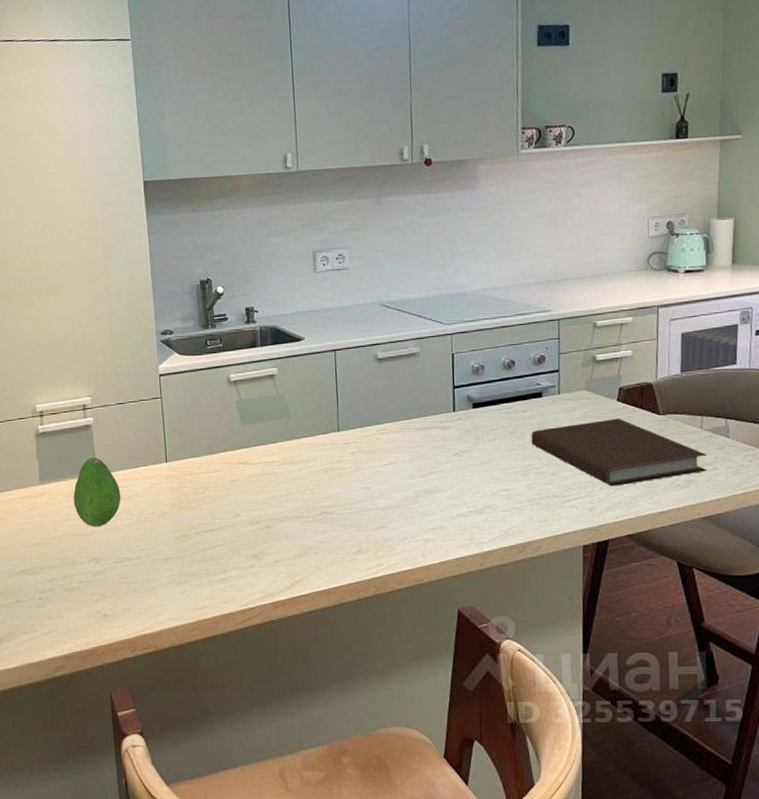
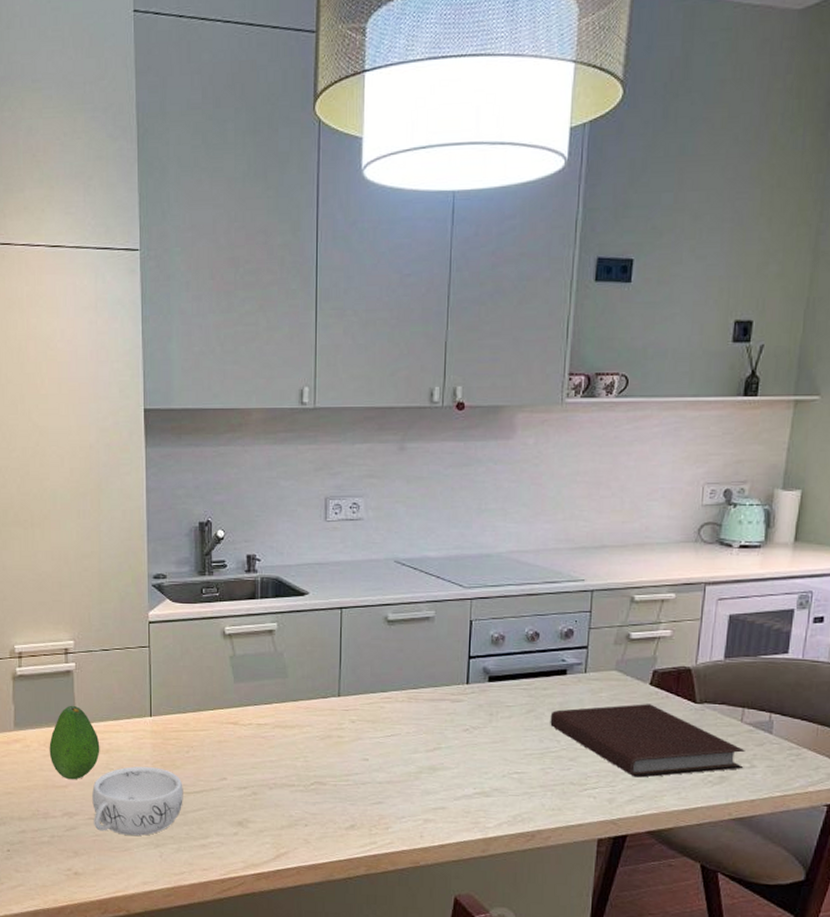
decorative bowl: none [116,509,202,575] -> present [92,766,183,836]

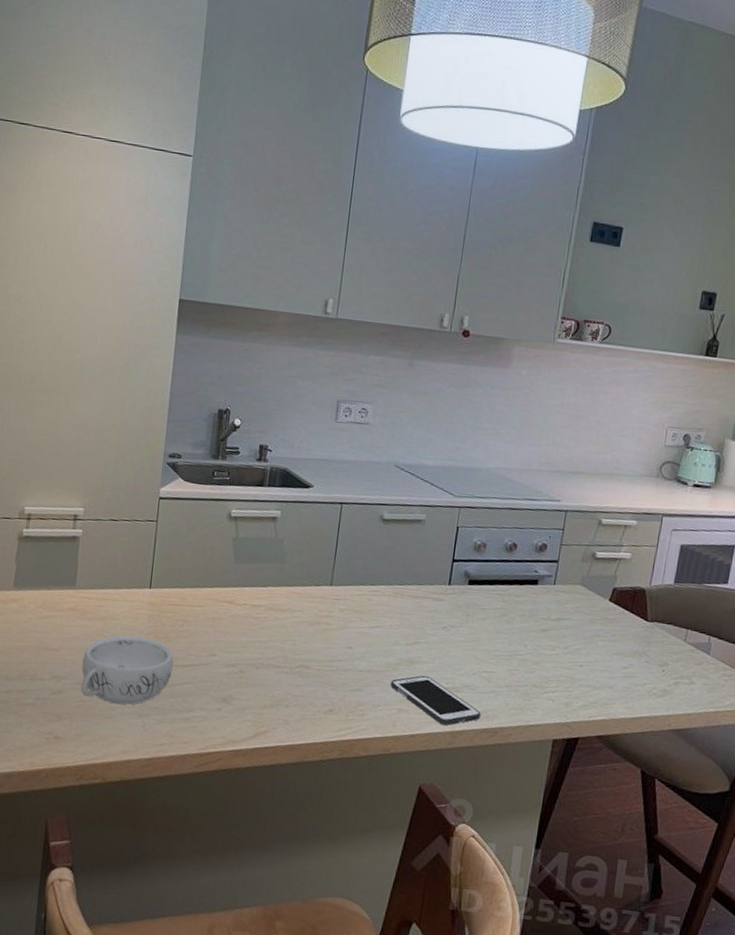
fruit: present [49,705,100,780] -> none [45,570,97,644]
cell phone: none [413,782,515,832] -> present [390,675,481,725]
notebook: present [550,704,745,778] -> none [519,616,686,686]

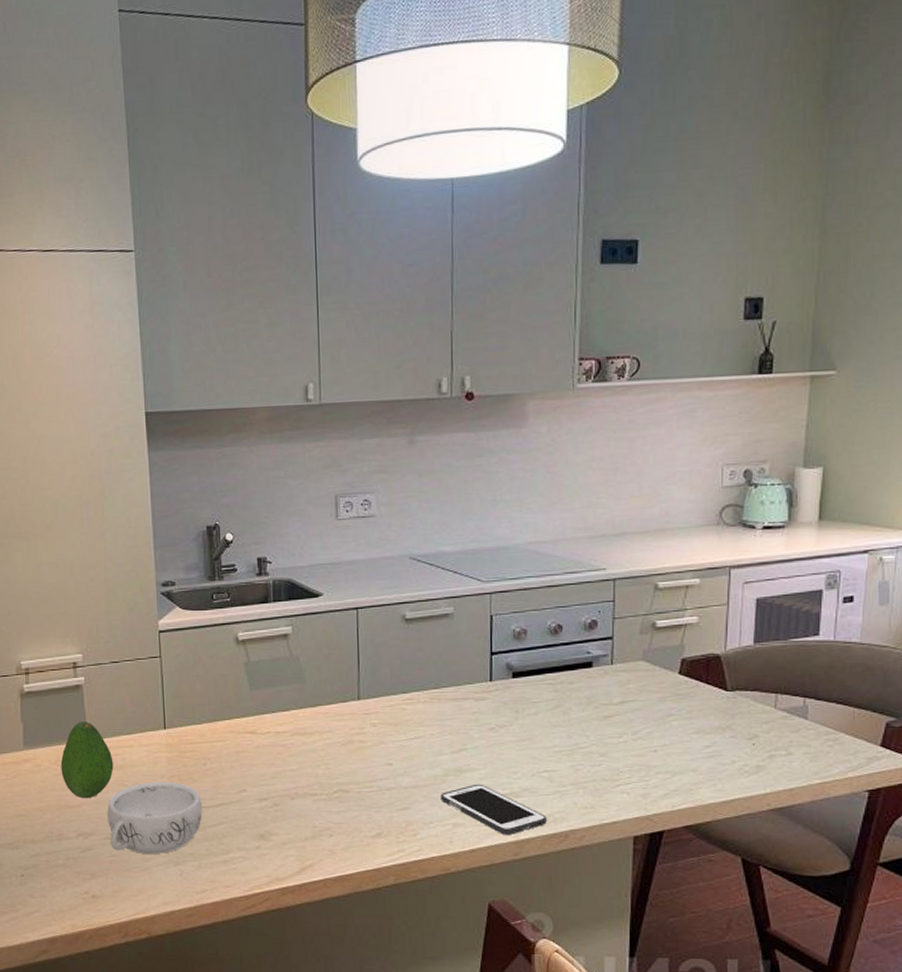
fruit: none [45,570,97,644] -> present [60,721,114,799]

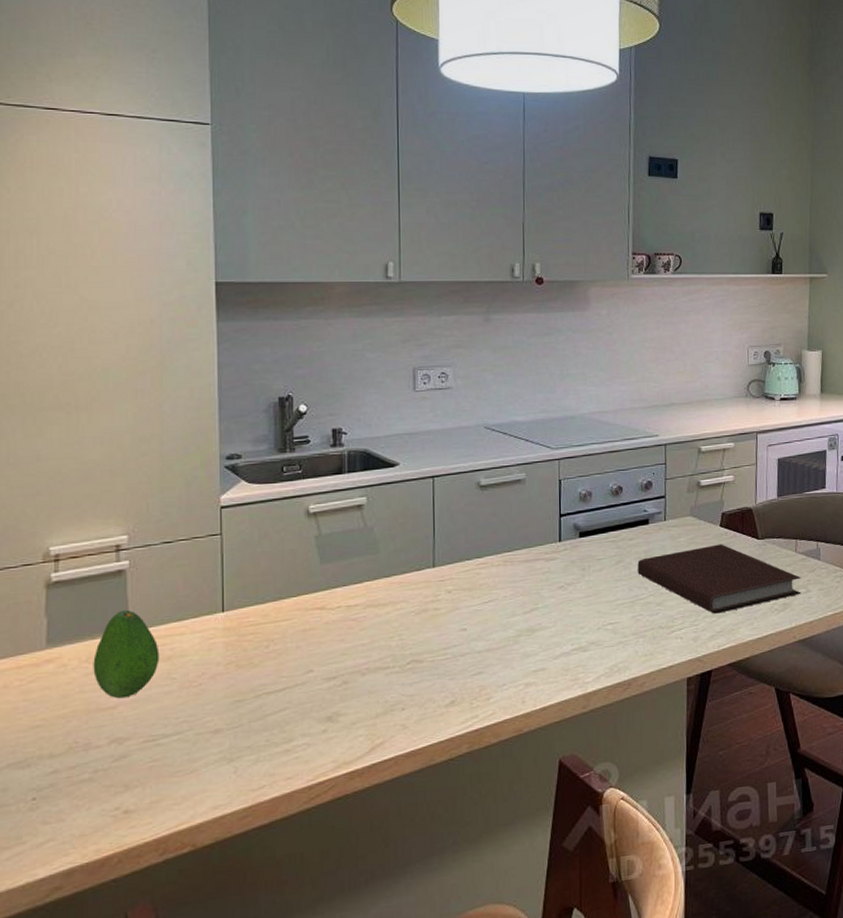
decorative bowl: present [107,782,202,854] -> none [149,669,263,755]
cell phone: present [440,784,547,835] -> none [513,641,611,689]
notebook: none [578,694,781,771] -> present [637,544,801,614]

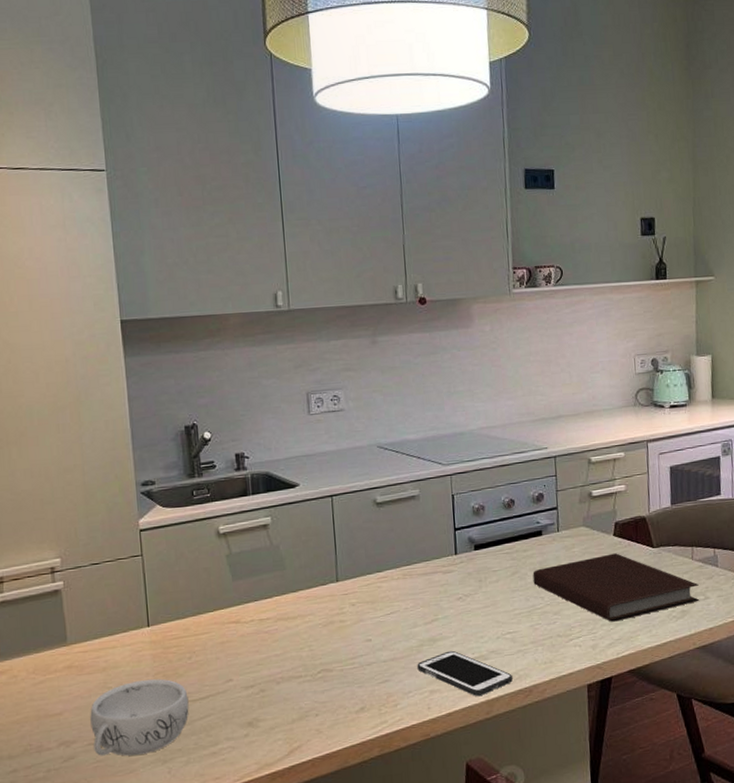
fruit: present [93,609,160,699] -> none [39,626,96,706]
decorative bowl: none [149,669,263,755] -> present [90,679,189,756]
cell phone: none [513,641,611,689] -> present [417,650,513,696]

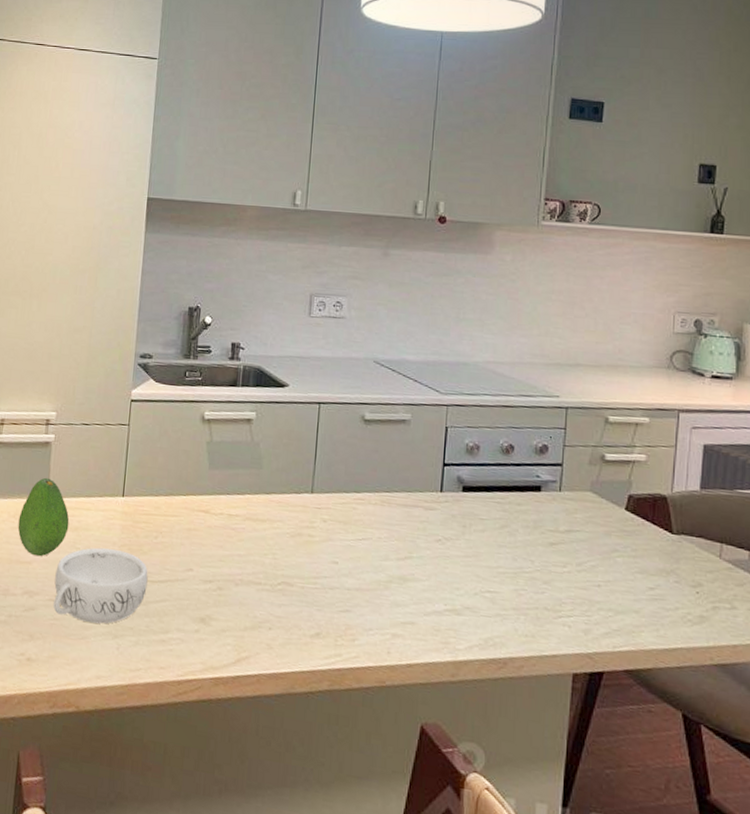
fruit: none [39,626,96,706] -> present [17,477,70,557]
cell phone: present [417,650,513,696] -> none [382,595,486,654]
notebook: present [532,553,699,622] -> none [524,528,725,610]

